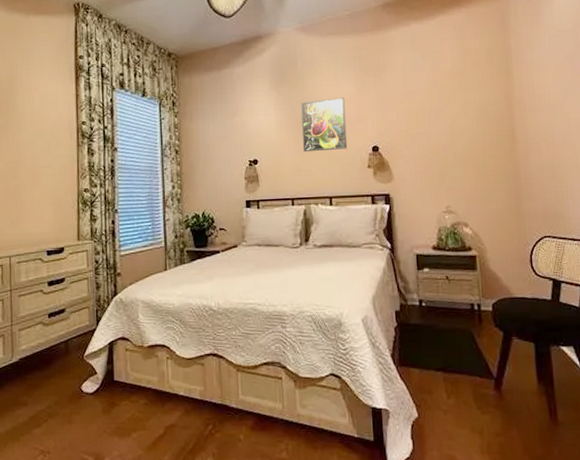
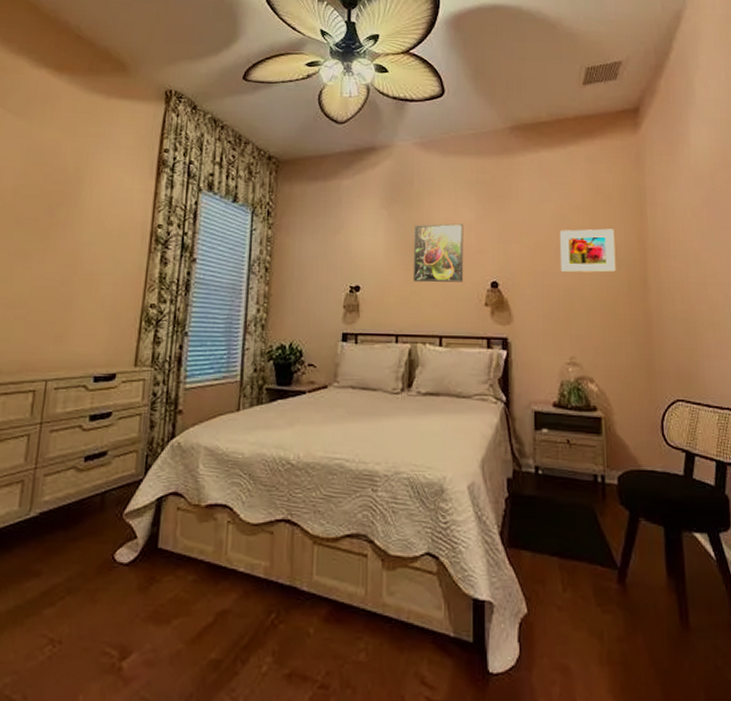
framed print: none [433,89,486,132] -> present [560,228,616,273]

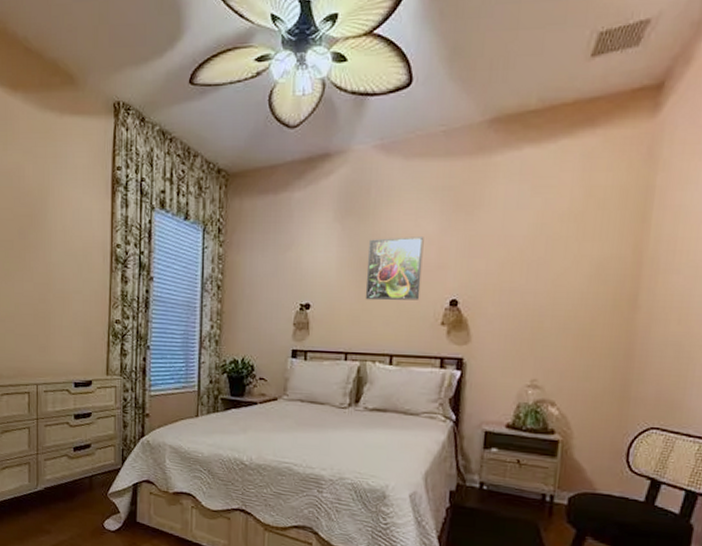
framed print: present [560,228,616,273] -> none [533,239,605,290]

